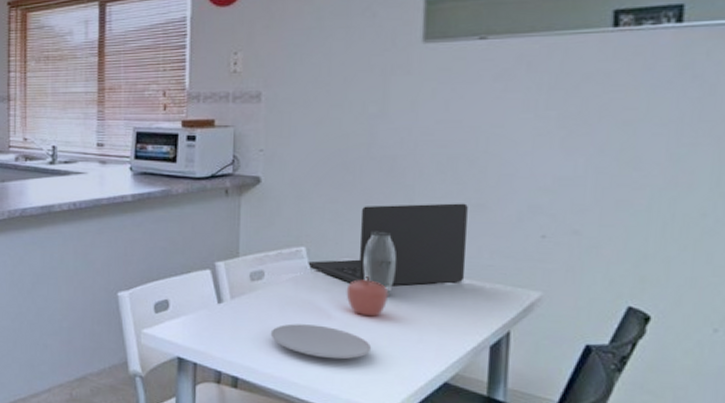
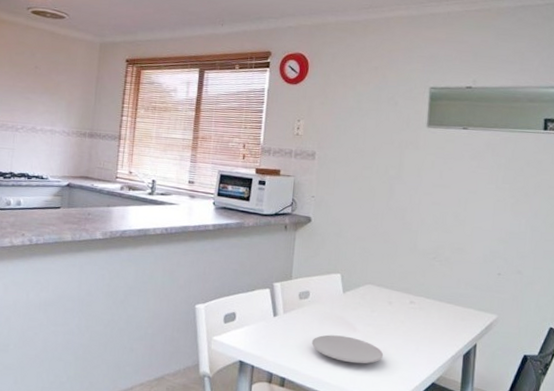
laptop: present [308,203,468,285] -> none [342,244,452,307]
fruit: present [346,277,389,317] -> none [367,299,397,330]
vase: present [363,231,397,296] -> none [380,264,404,315]

